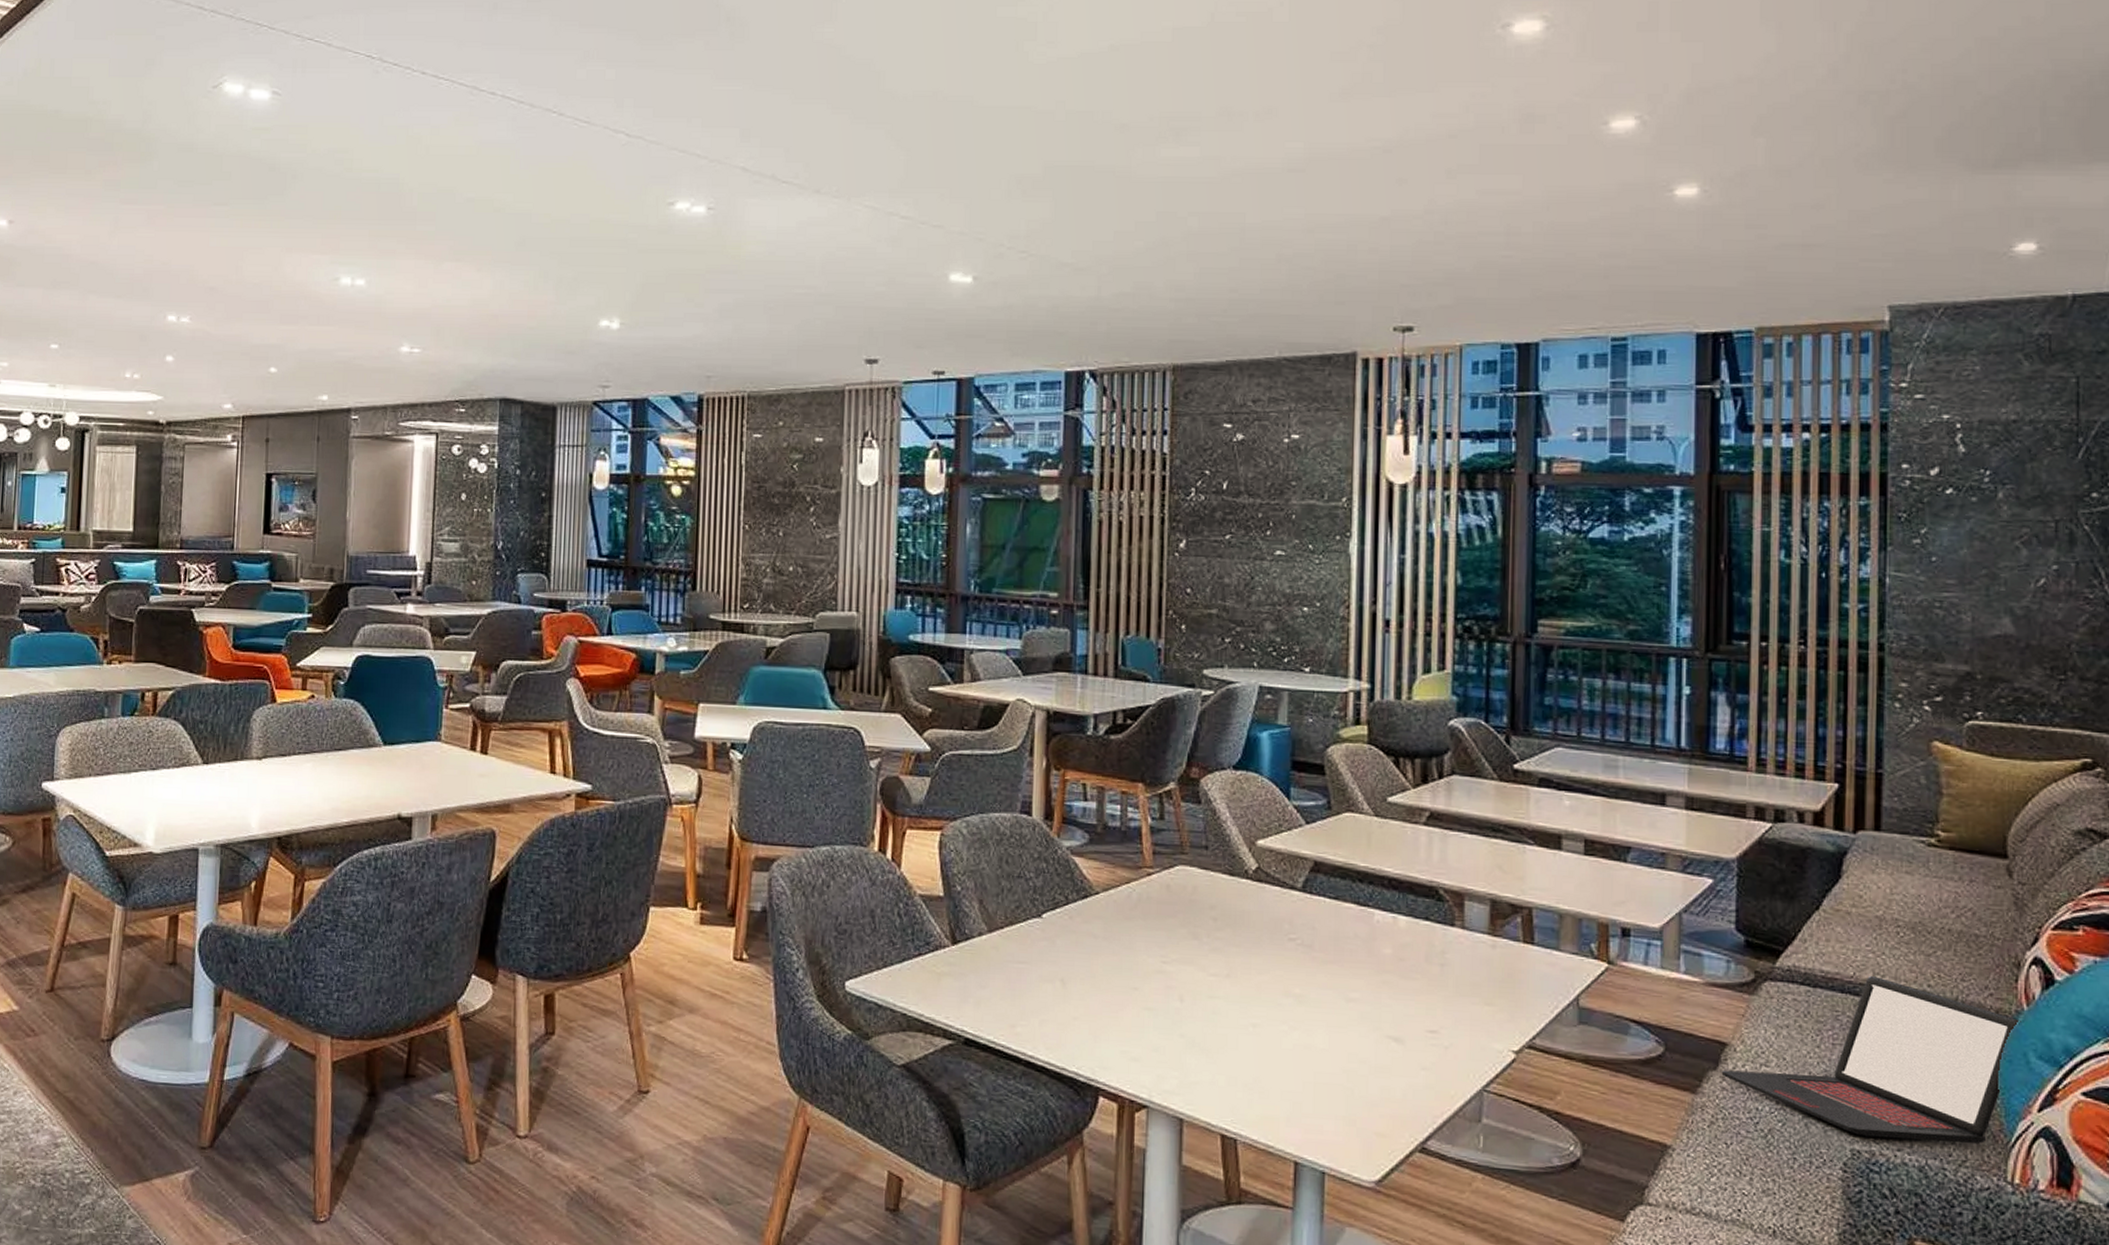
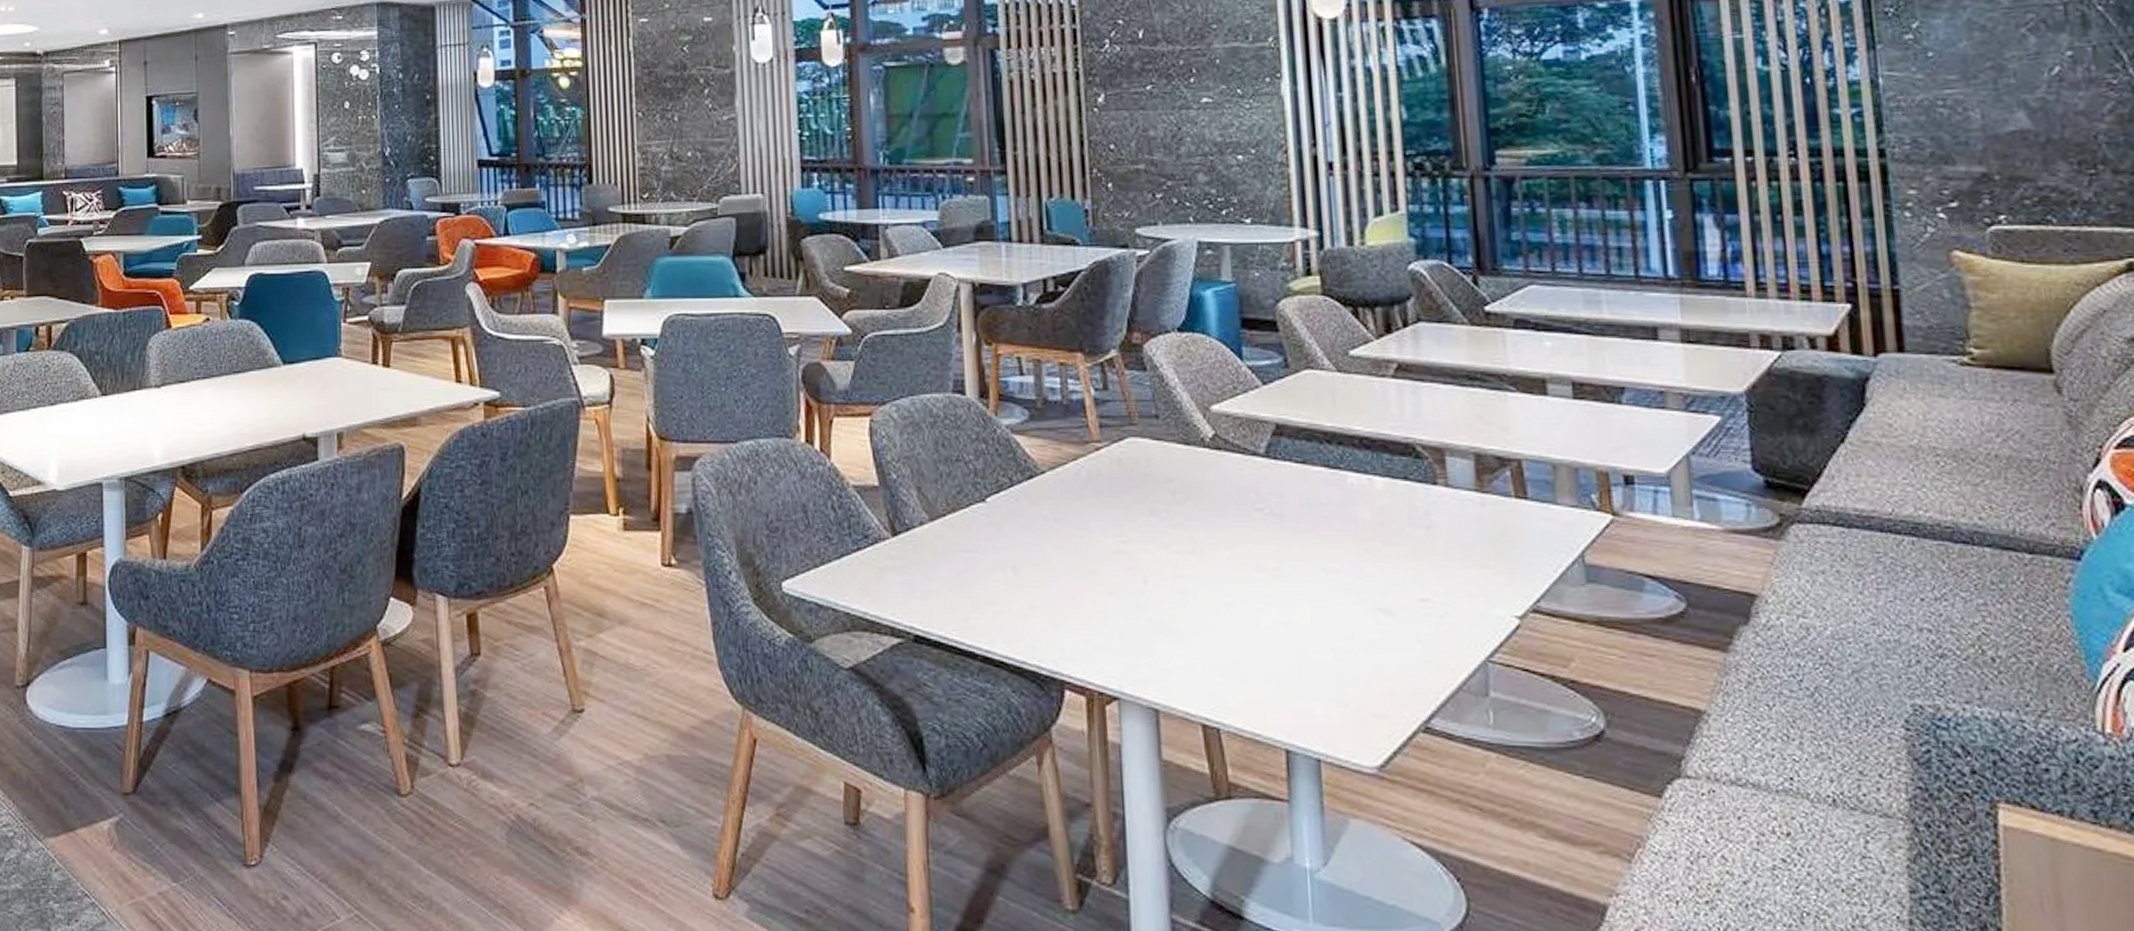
laptop: present [1721,976,2021,1144] -> none [1754,512,2092,691]

